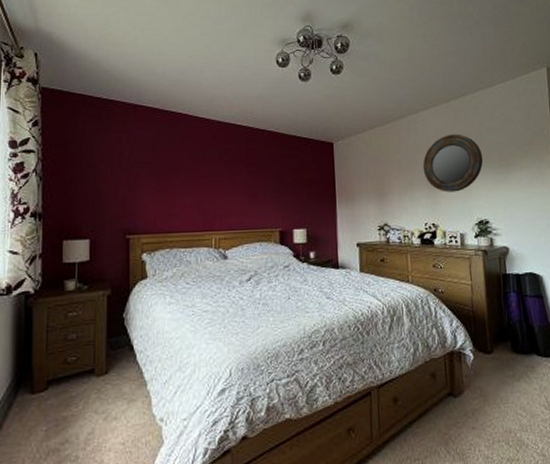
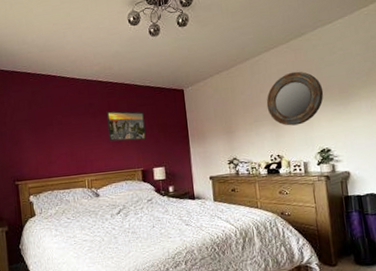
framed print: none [243,160,288,196] -> present [106,111,147,142]

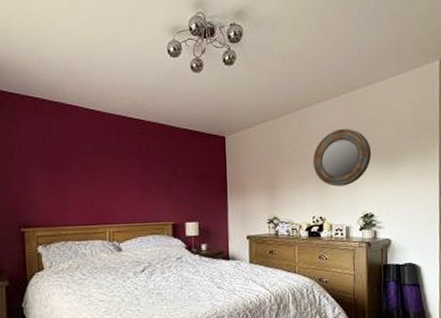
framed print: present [106,111,147,142] -> none [135,154,181,190]

